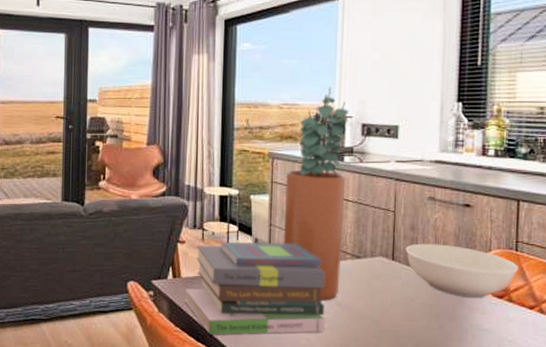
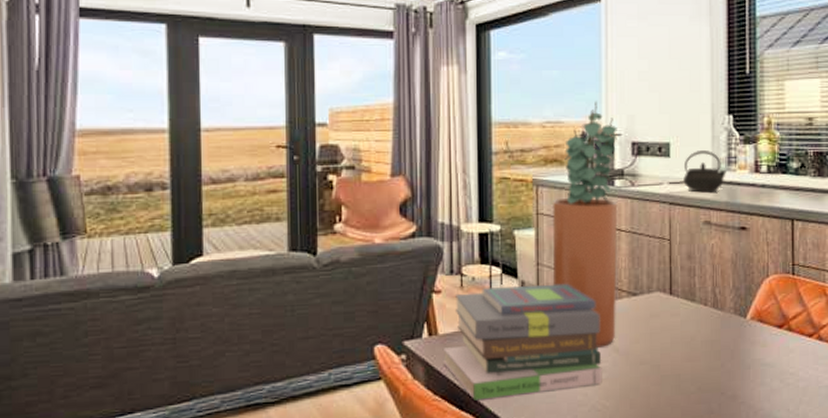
bowl: present [405,243,519,298] -> none [683,273,797,330]
kettle: none [409,134,453,172] -> present [682,151,726,193]

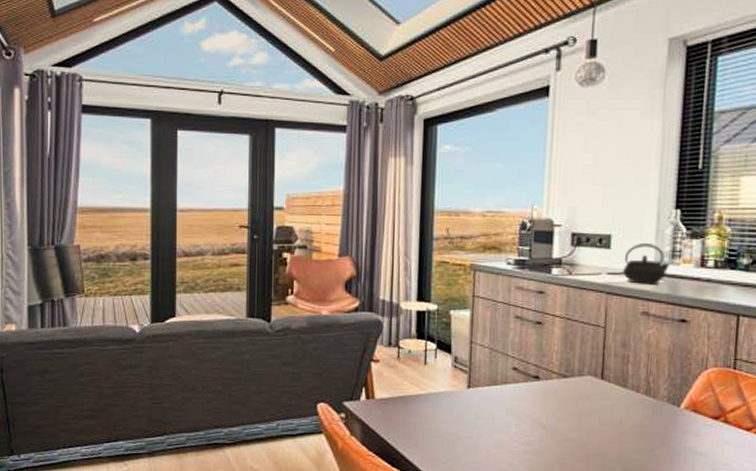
books: present [442,283,602,401] -> none [378,360,530,459]
vase: present [552,101,618,348] -> none [484,193,558,423]

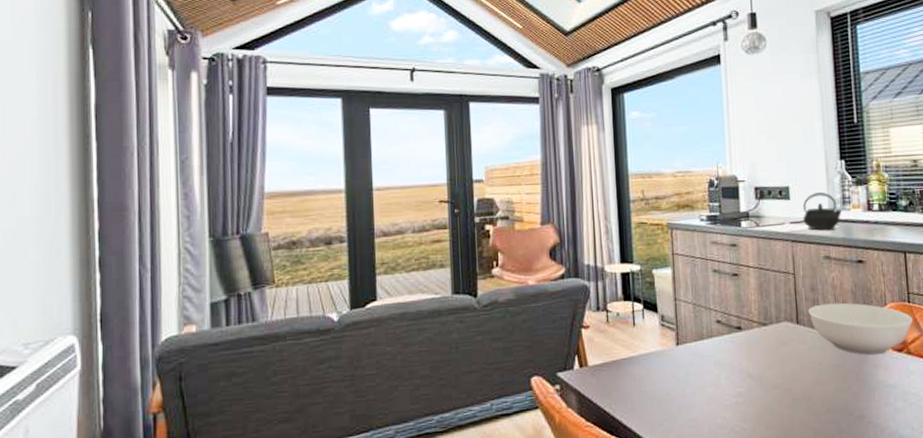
bowl: none [615,361,737,419] -> present [808,302,913,355]

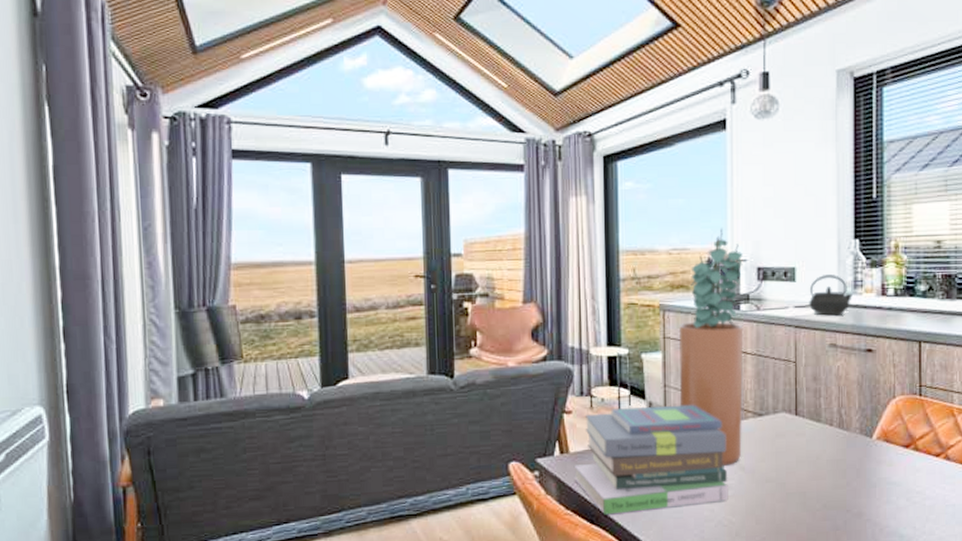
books: none [592,316,739,426] -> present [573,404,728,515]
vase: none [685,152,750,374] -> present [678,228,744,466]
bowl: present [808,302,913,355] -> none [808,394,924,450]

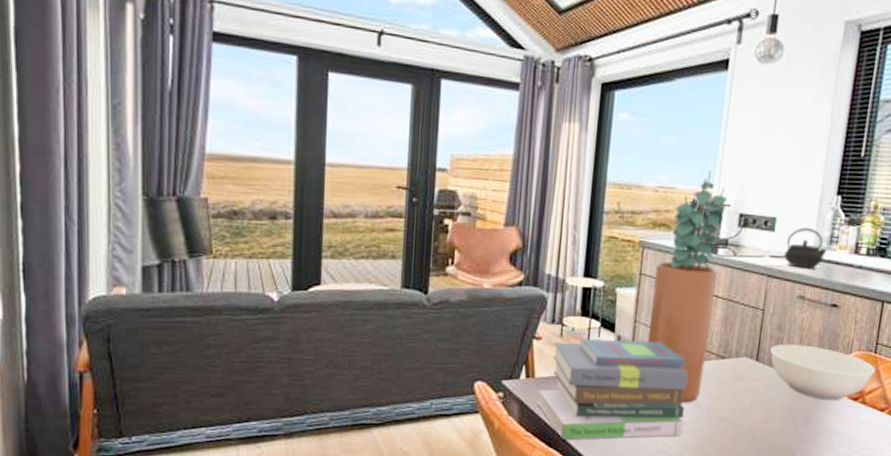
bowl: none [808,394,924,450] -> present [770,344,876,400]

